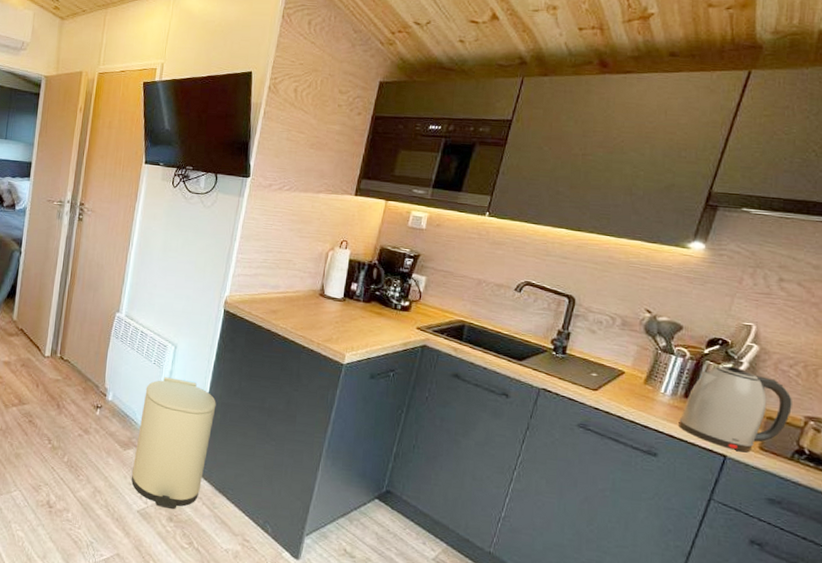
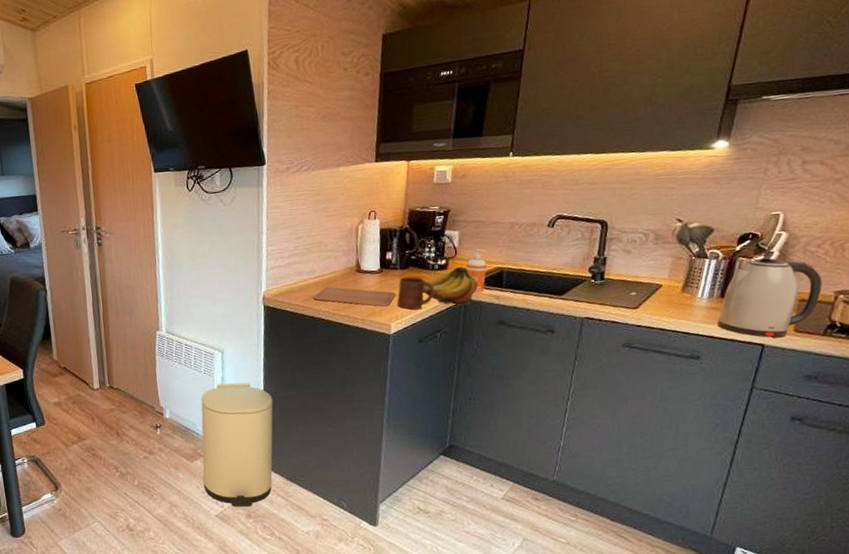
chopping board: none [274,304,355,336] -> present [314,286,396,307]
cup: none [354,310,394,345] -> present [397,276,435,310]
fruit: none [382,312,438,351] -> present [422,267,478,306]
soap dispenser: none [427,297,451,342] -> present [465,248,487,294]

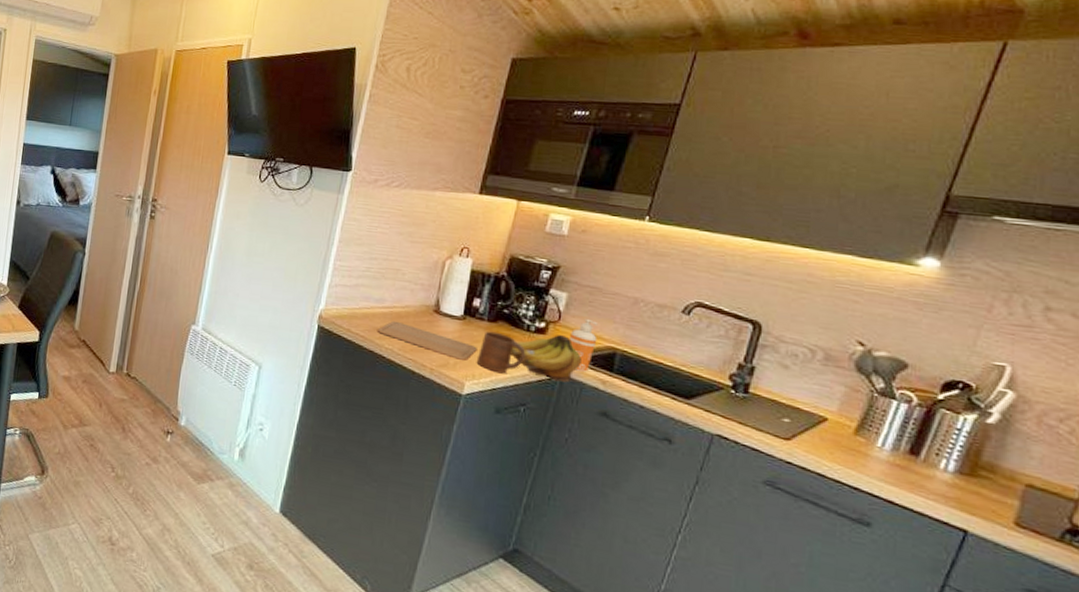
pedal bin: present [201,382,273,508] -> none [206,401,307,557]
kettle: present [717,258,823,338] -> none [901,416,1064,529]

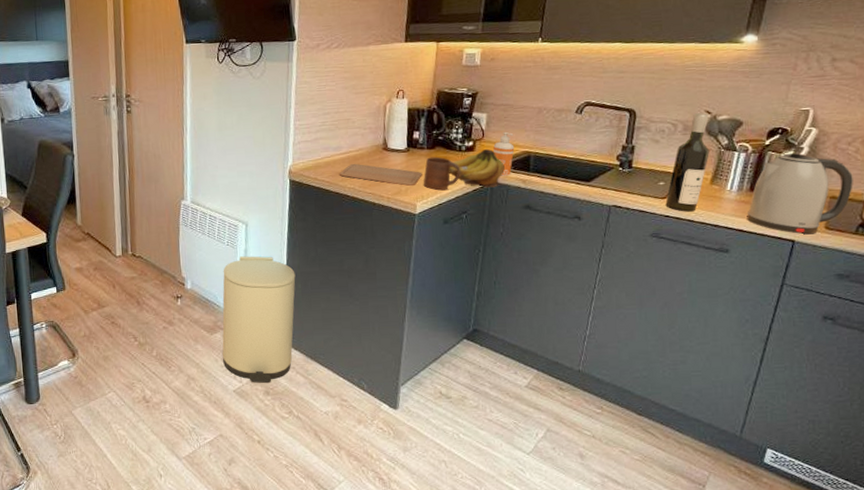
pedal bin: none [206,401,307,557] -> present [222,256,296,384]
bottle: none [788,342,861,465] -> present [665,113,710,213]
kettle: none [901,416,1064,529] -> present [747,153,854,235]

